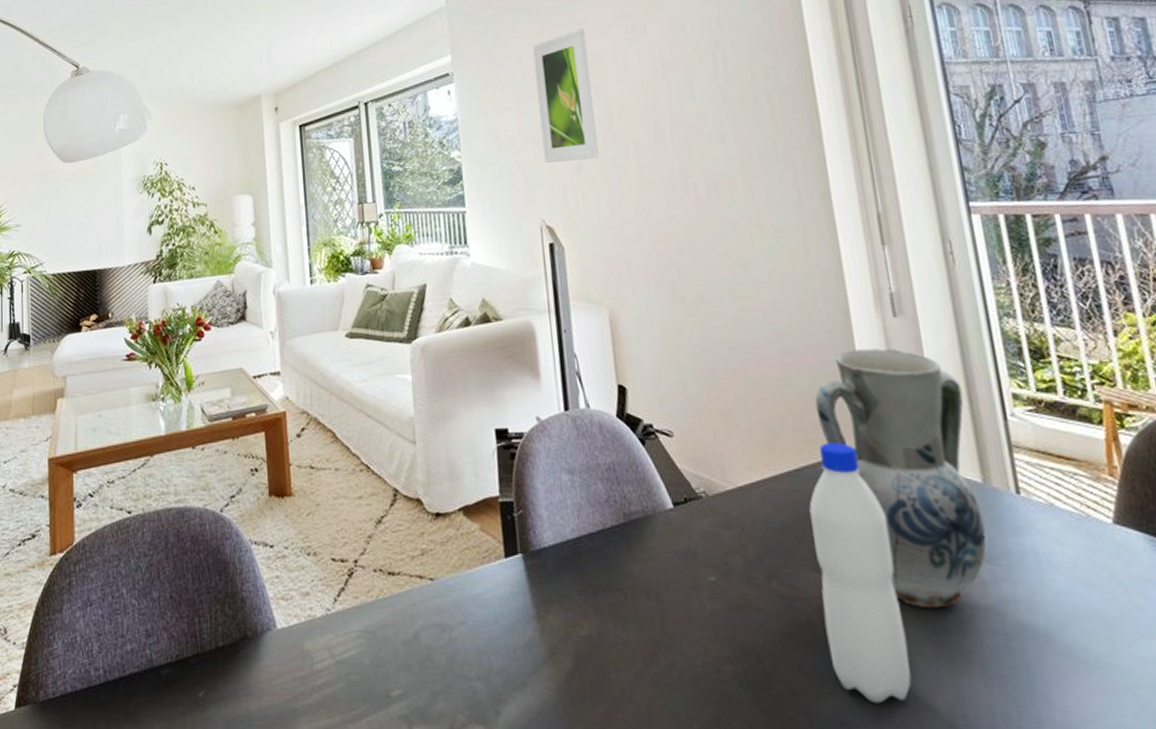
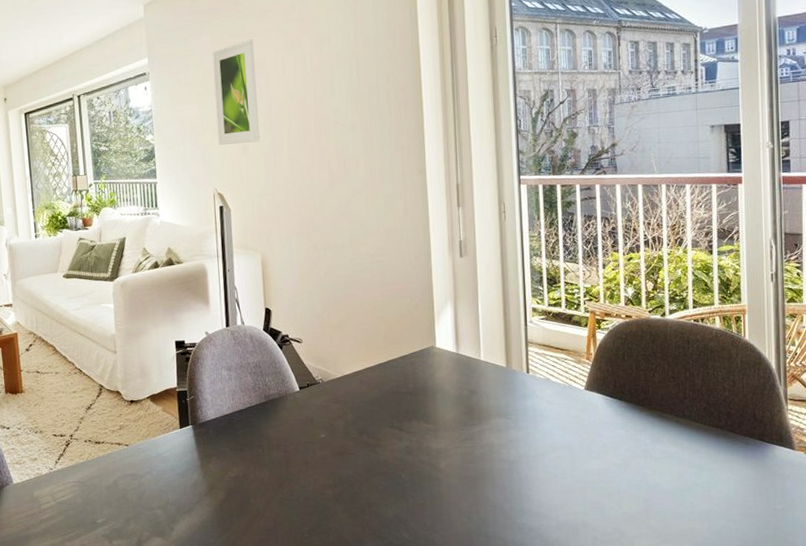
water bottle: present [809,442,912,704] -> none [391,343,447,508]
vase: present [815,348,987,609] -> none [401,279,504,448]

